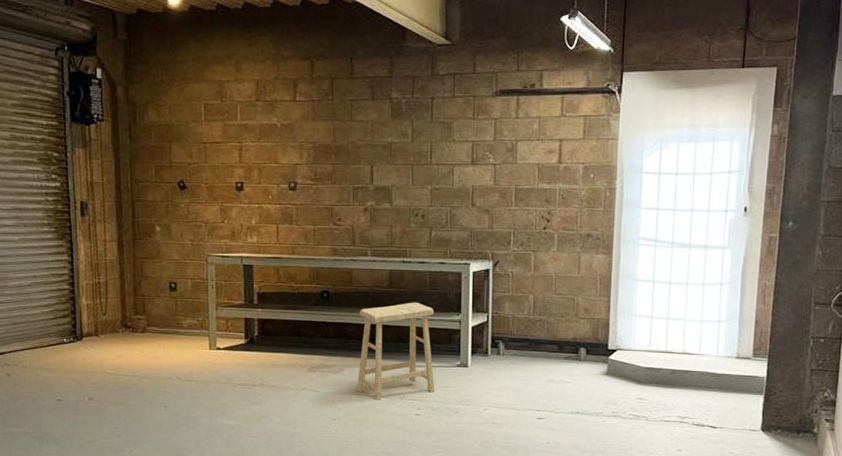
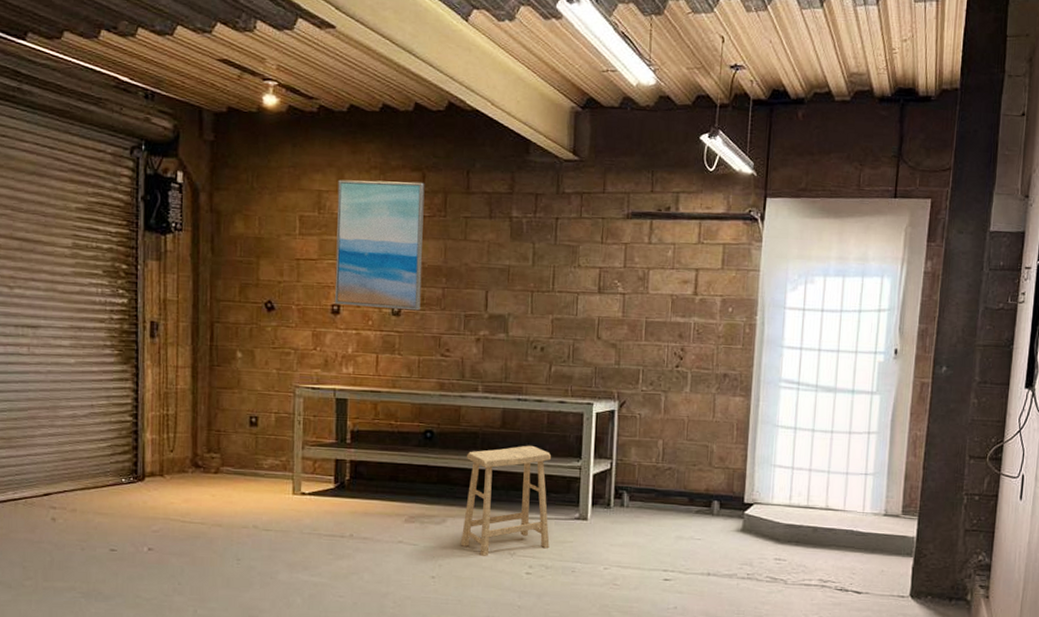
wall art: none [237,69,314,185] -> present [335,179,425,311]

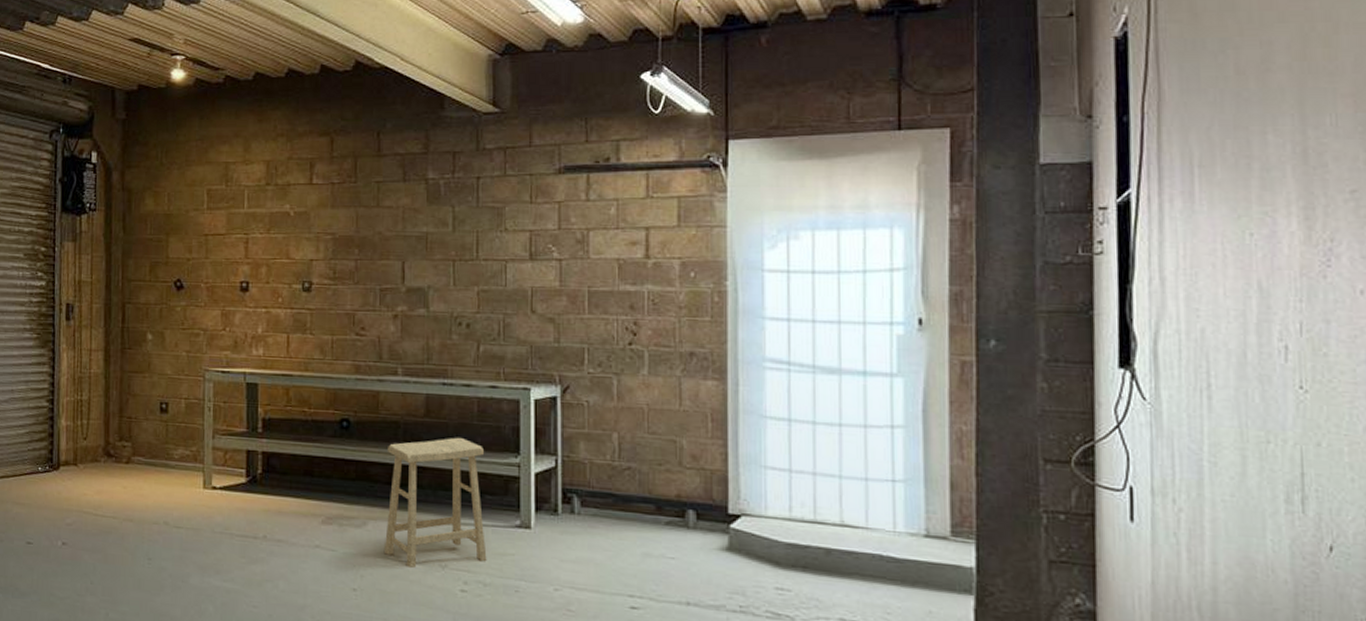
wall art: present [335,179,425,311] -> none [243,147,334,286]

